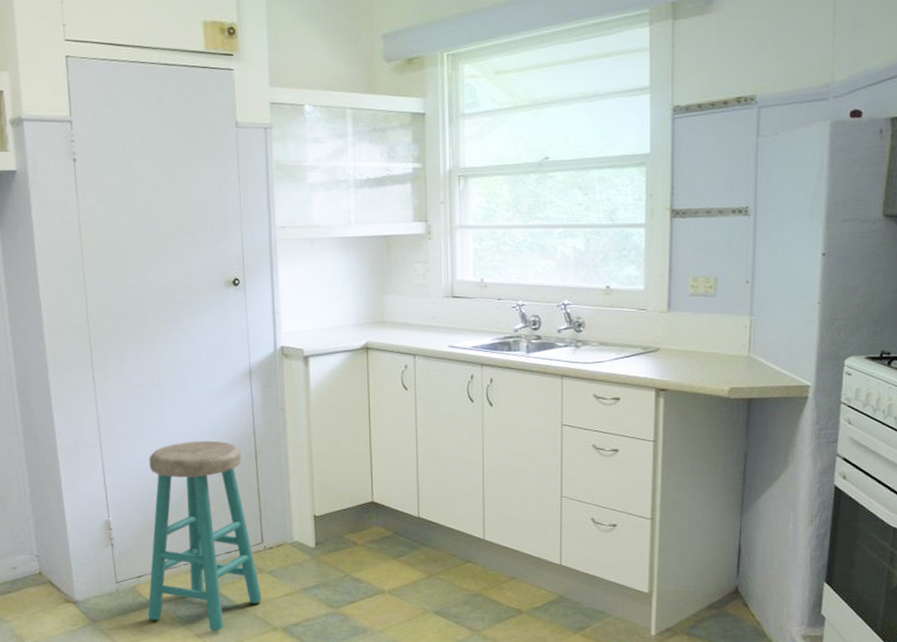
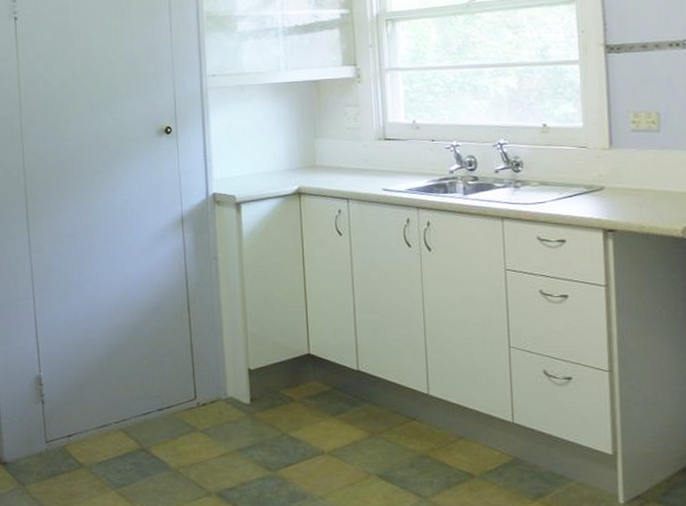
stool: present [148,440,263,632] -> none [78,291,196,497]

